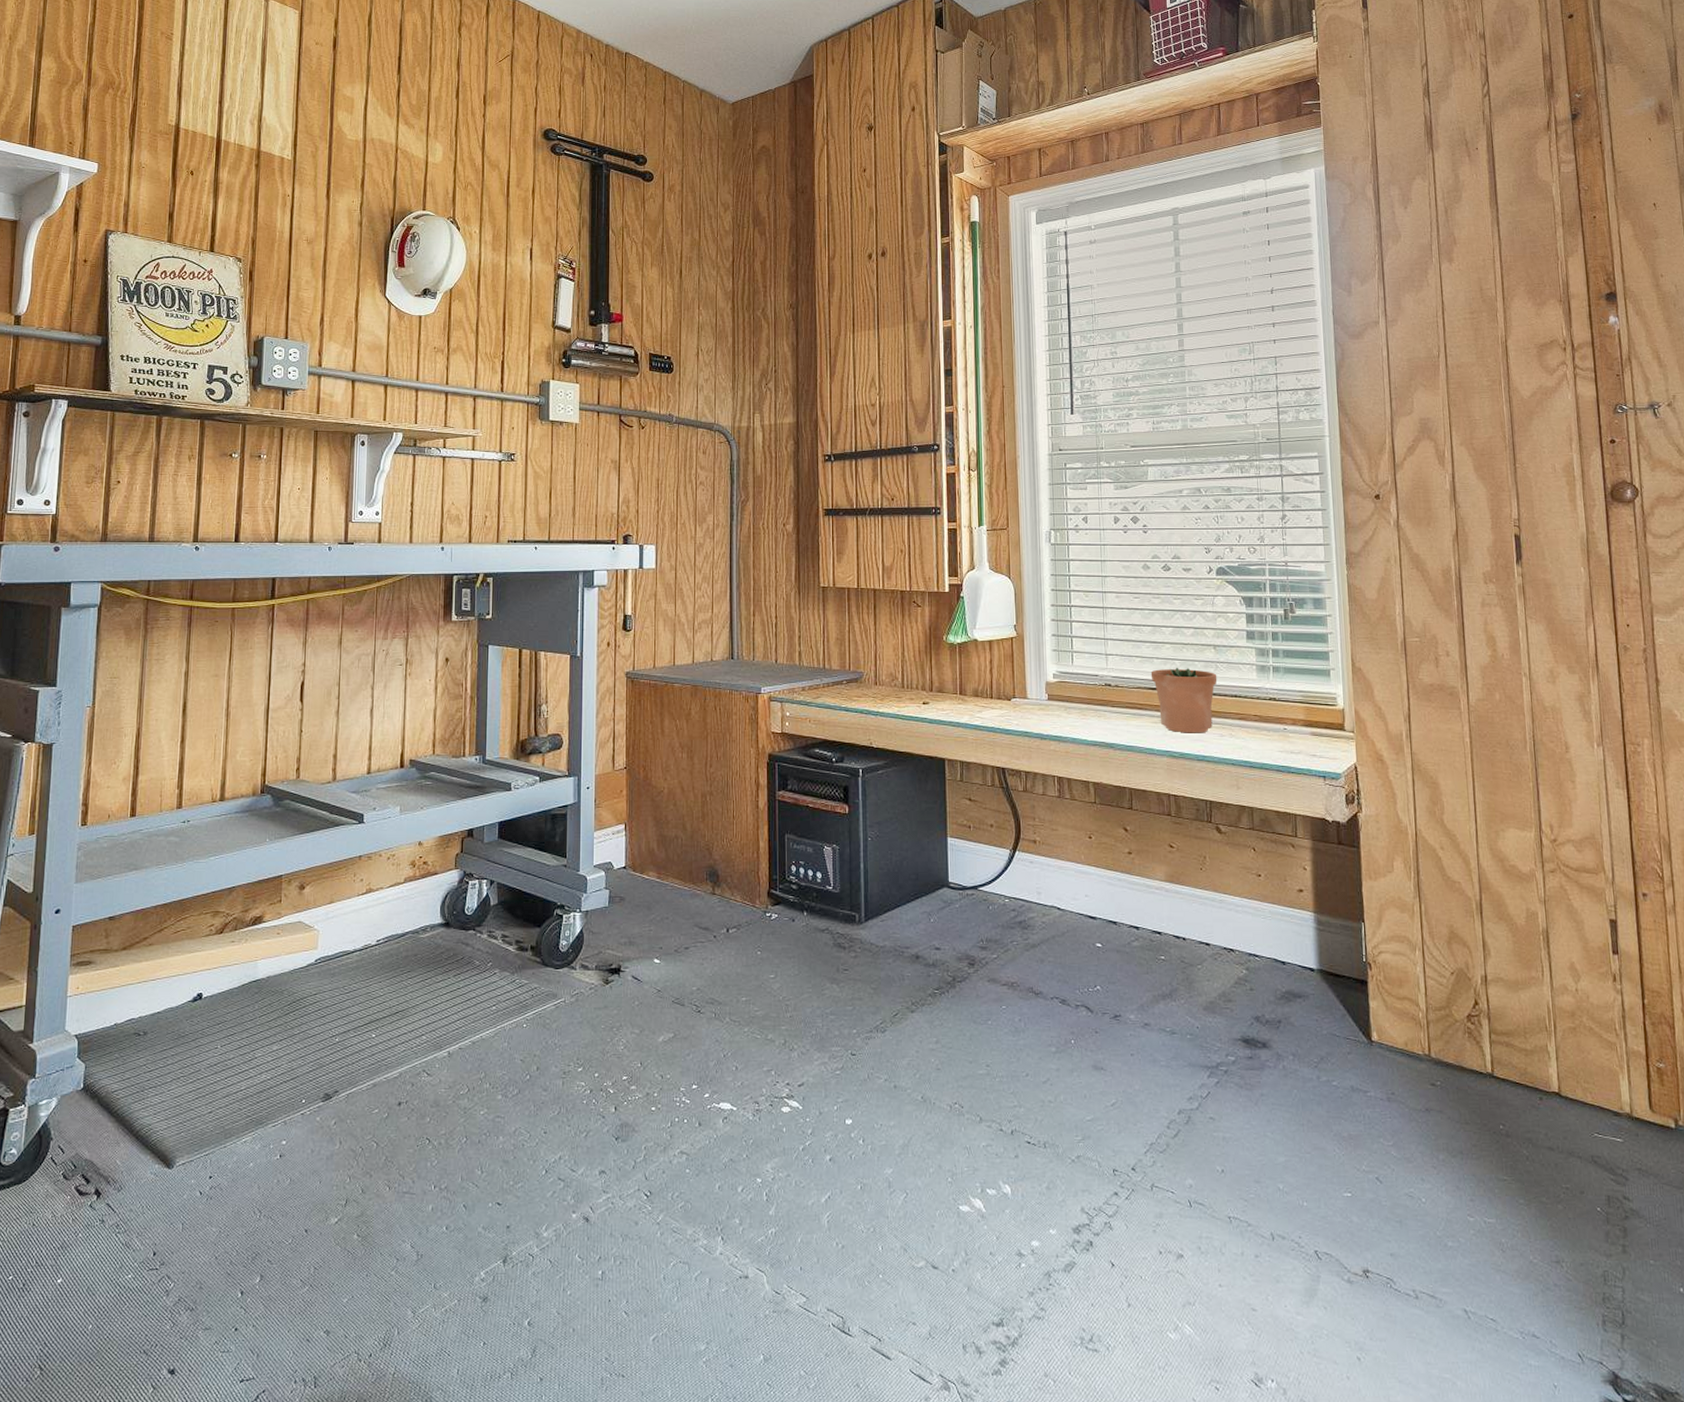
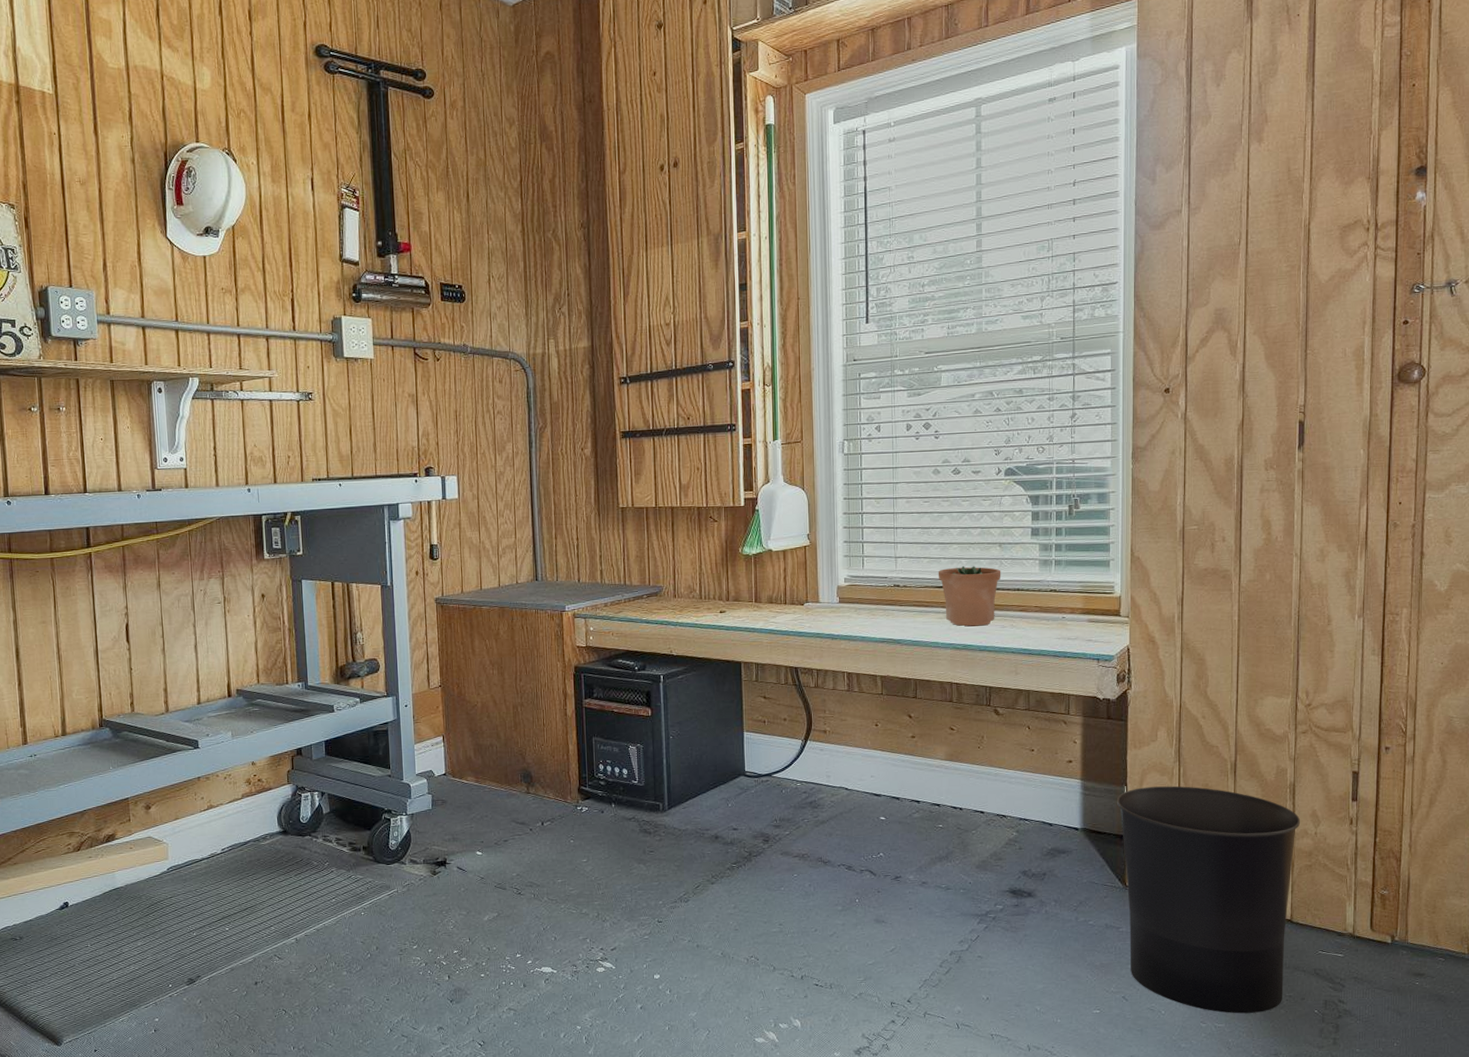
waste bin: none [1354,925,1559,1207] -> present [1116,785,1301,1014]

